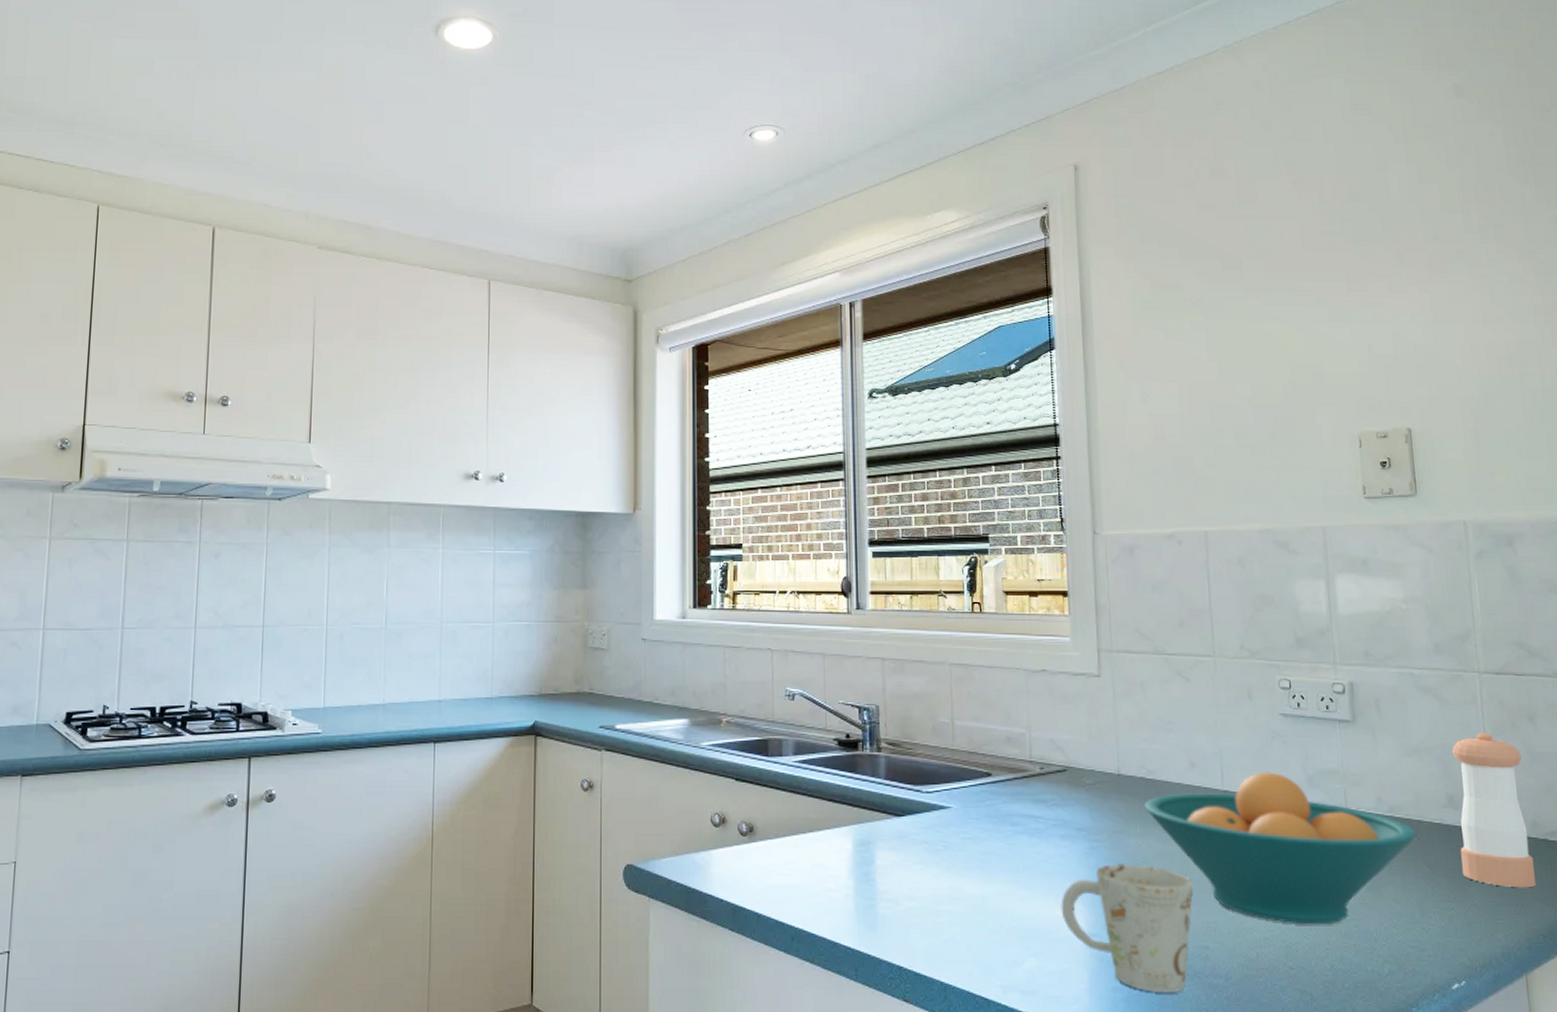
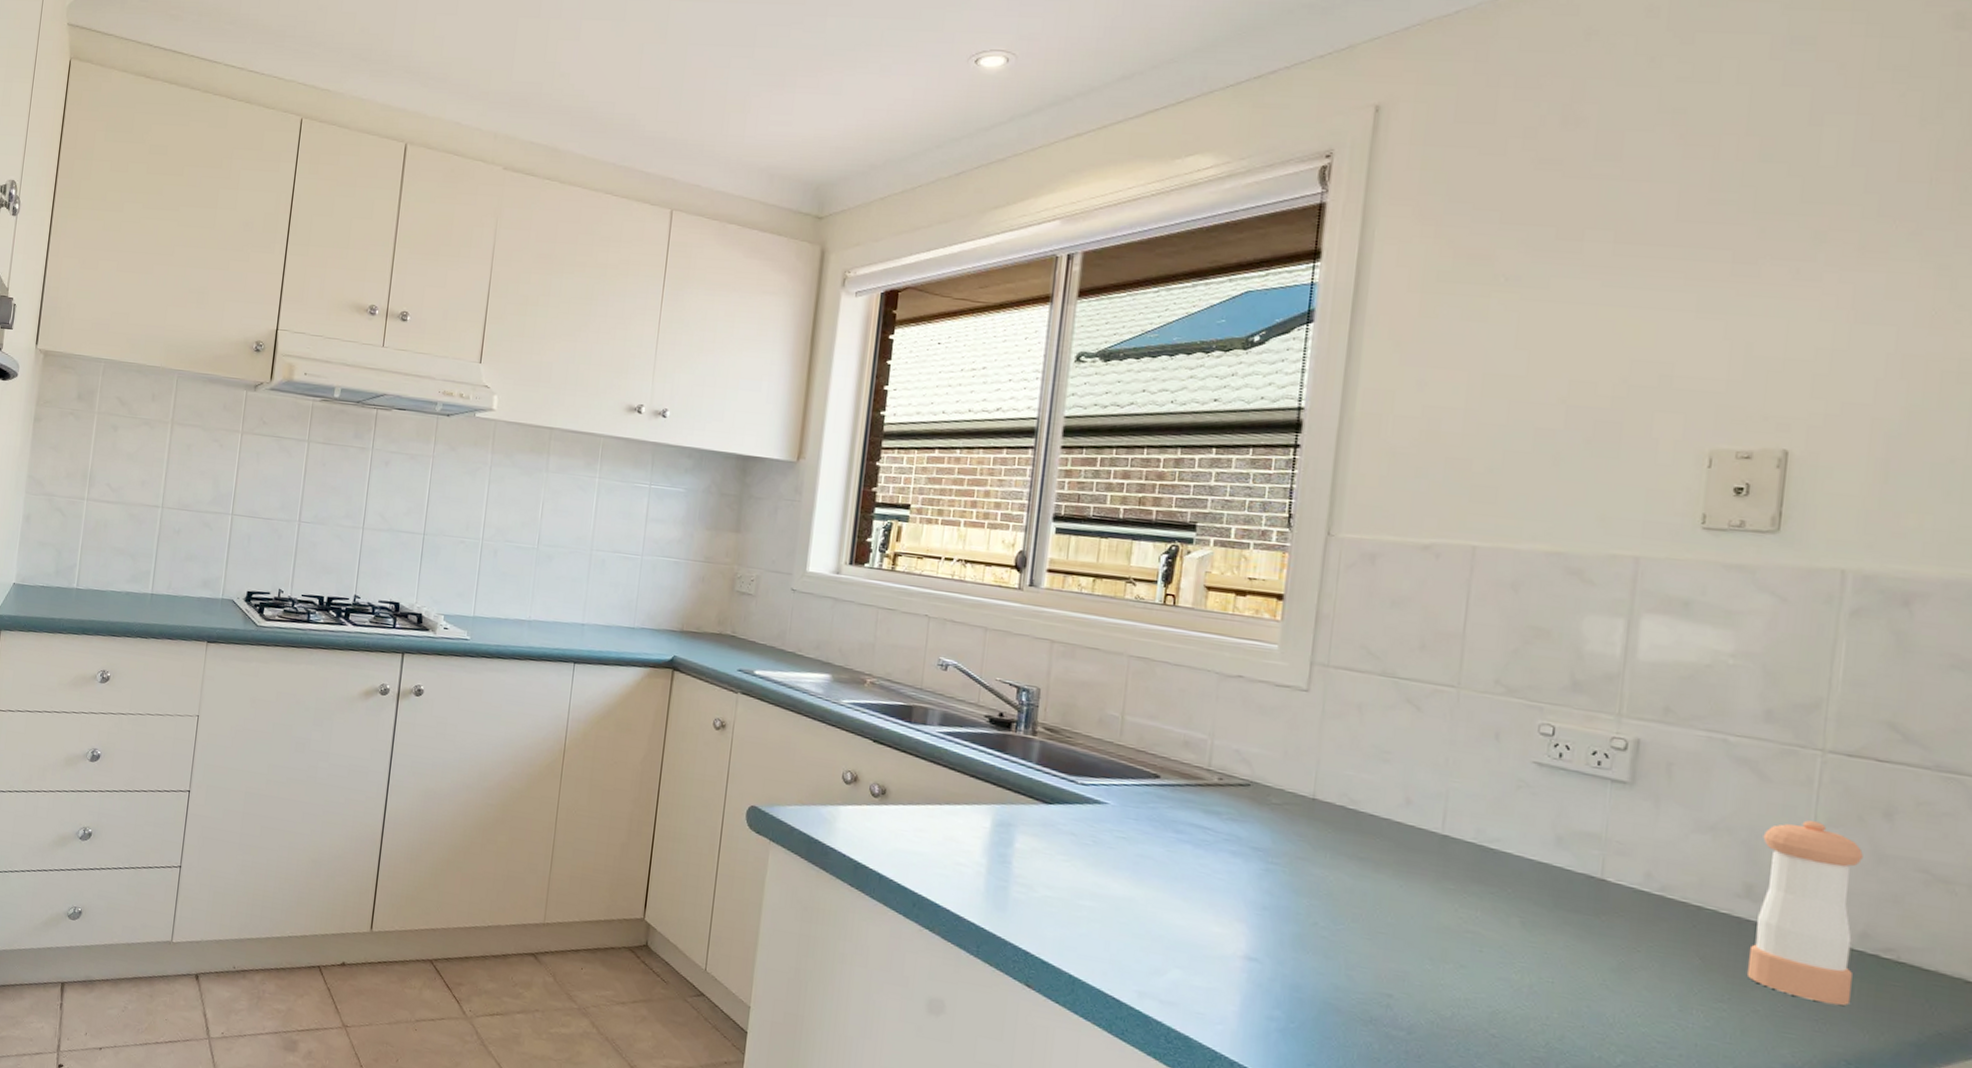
mug: present [1061,864,1193,994] -> none [1219,890,1385,1035]
fruit bowl: present [1144,772,1417,925] -> none [1339,821,1693,999]

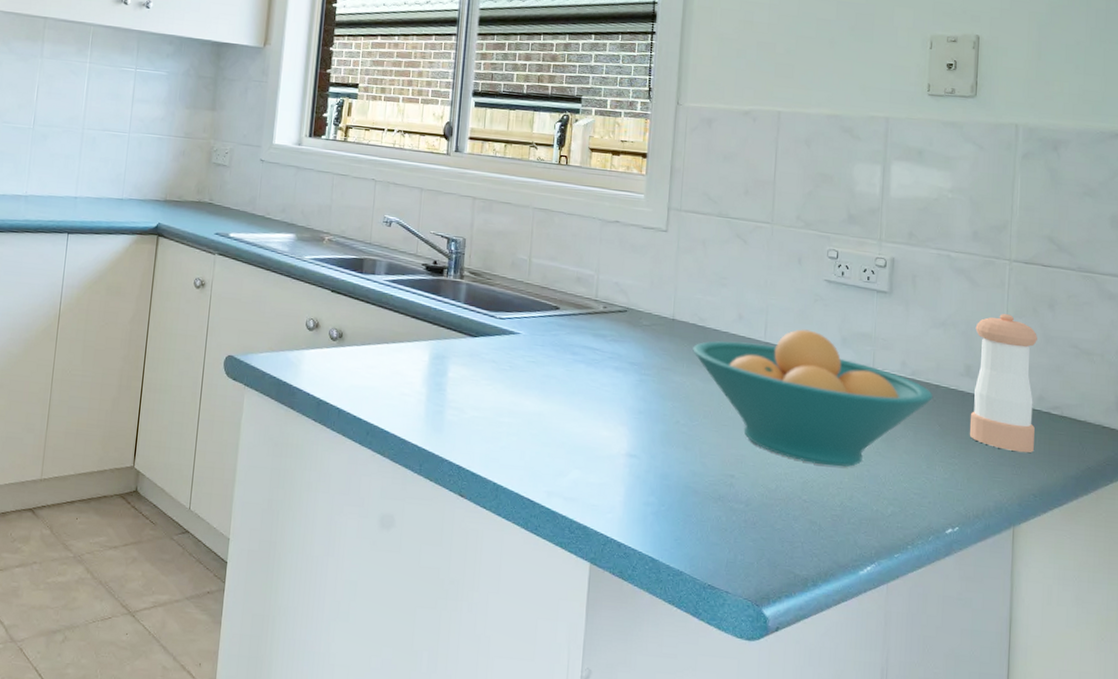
fruit bowl: none [1339,821,1693,999] -> present [693,329,934,467]

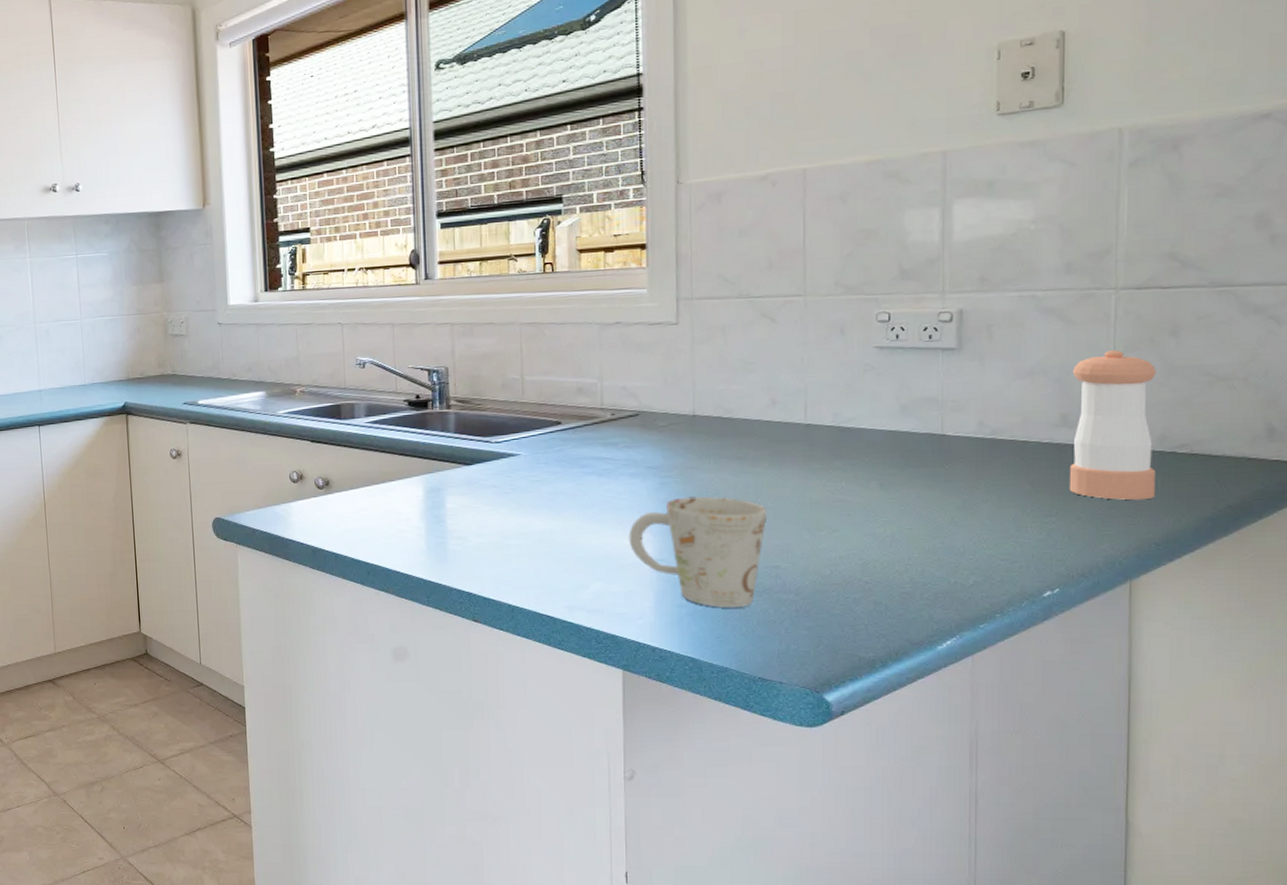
mug: none [607,396,727,512] -> present [628,496,766,608]
fruit bowl: present [693,329,934,467] -> none [720,403,1021,543]

